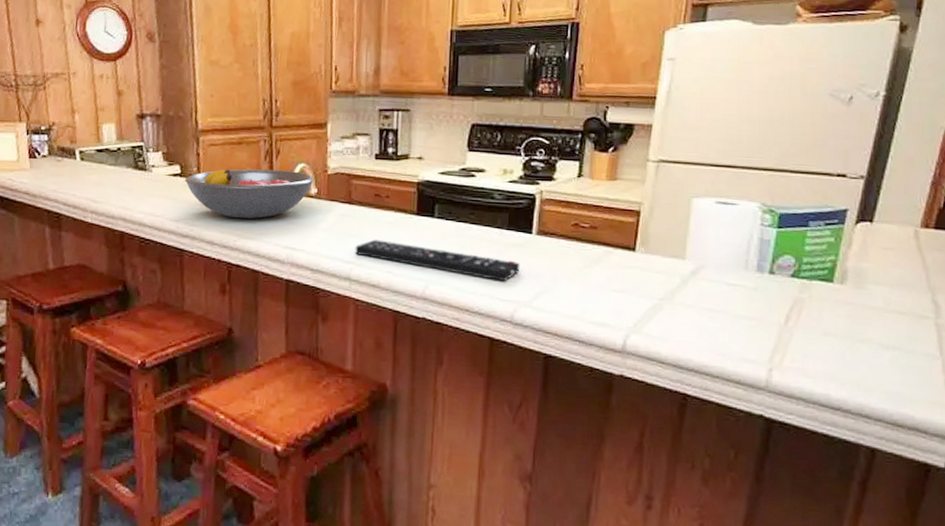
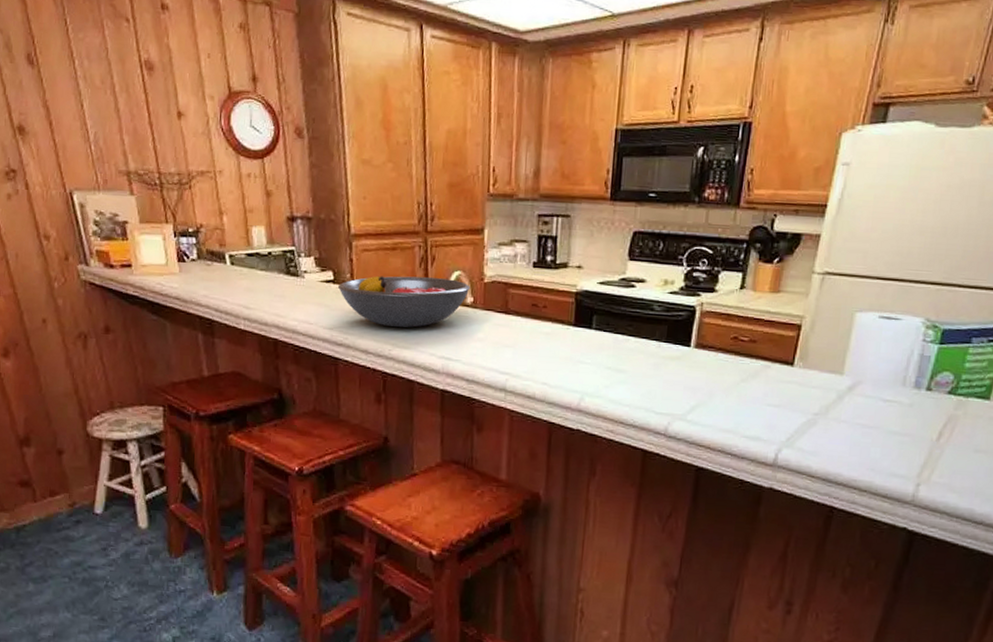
remote control: present [355,239,520,282] -> none [510,350,677,395]

